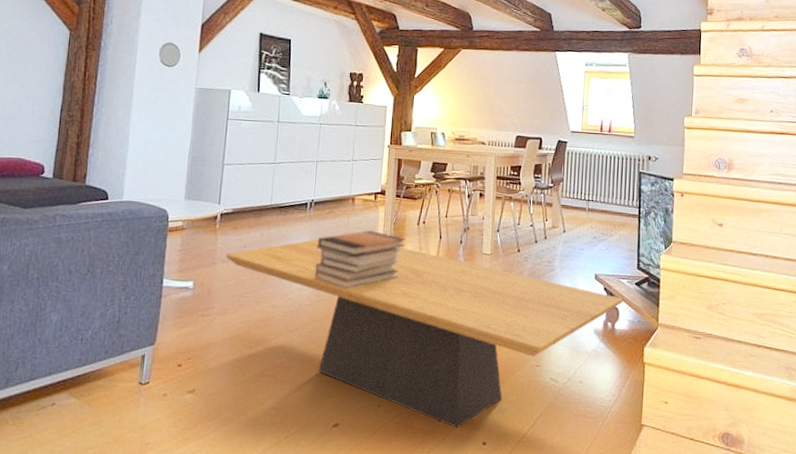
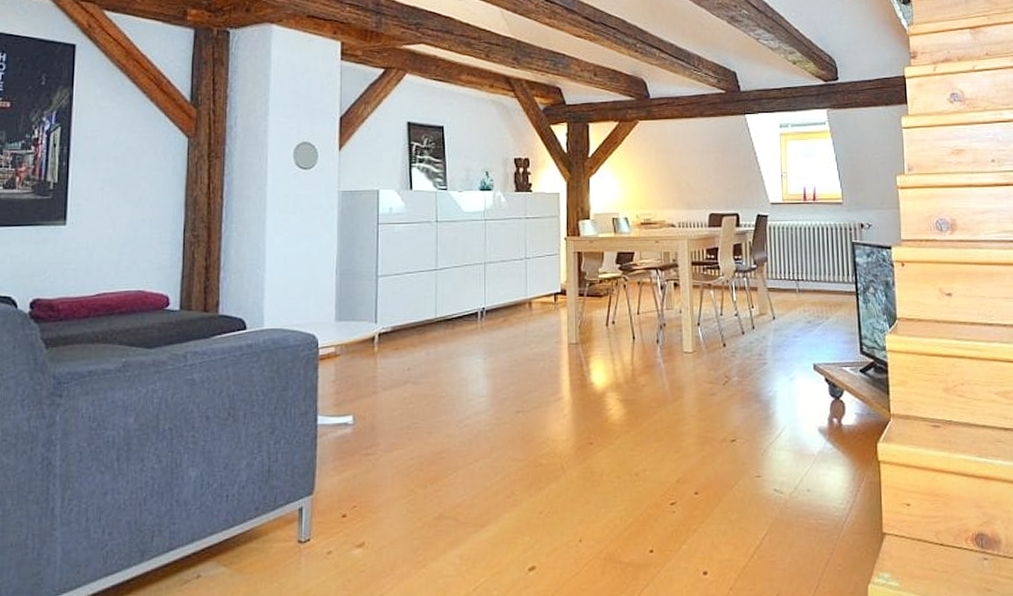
coffee table: present [225,239,624,428] -> none [388,353,849,558]
book stack: present [315,230,406,289] -> none [493,336,594,407]

